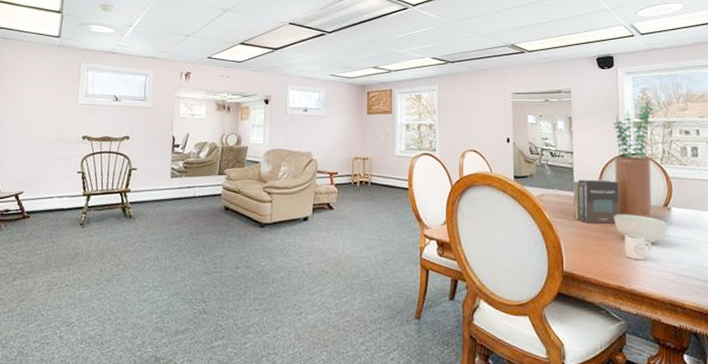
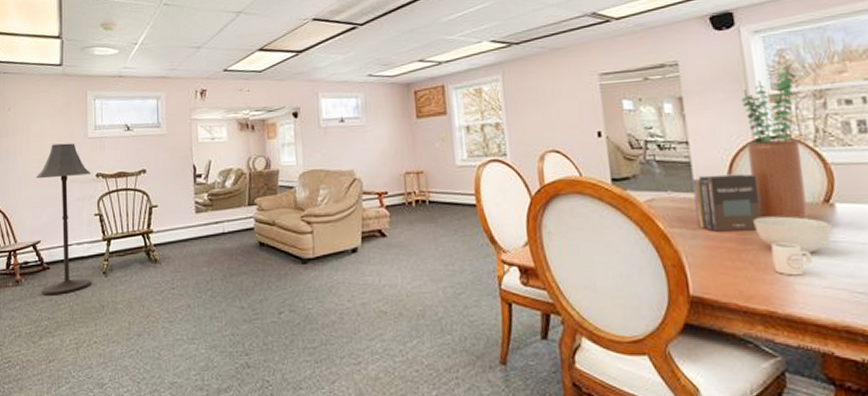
floor lamp: none [19,106,78,242] -> present [35,143,92,296]

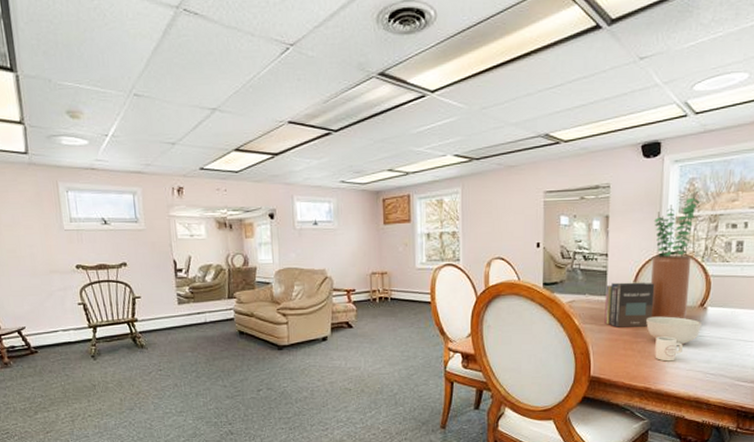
floor lamp: present [35,143,92,296] -> none [12,234,81,376]

